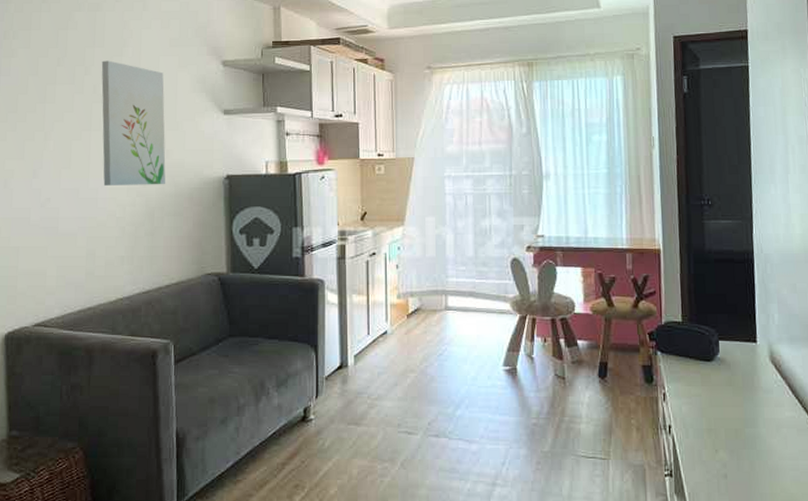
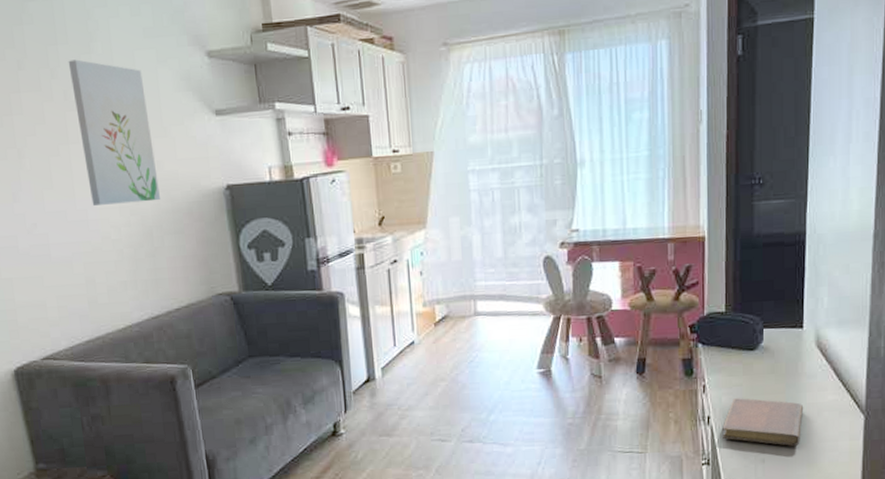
notebook: none [683,409,763,462] -> present [721,398,804,446]

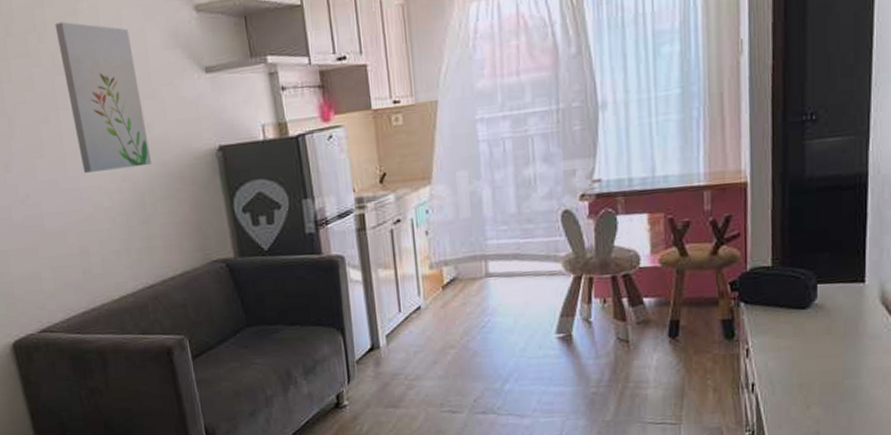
notebook: present [721,398,804,446] -> none [768,362,866,416]

